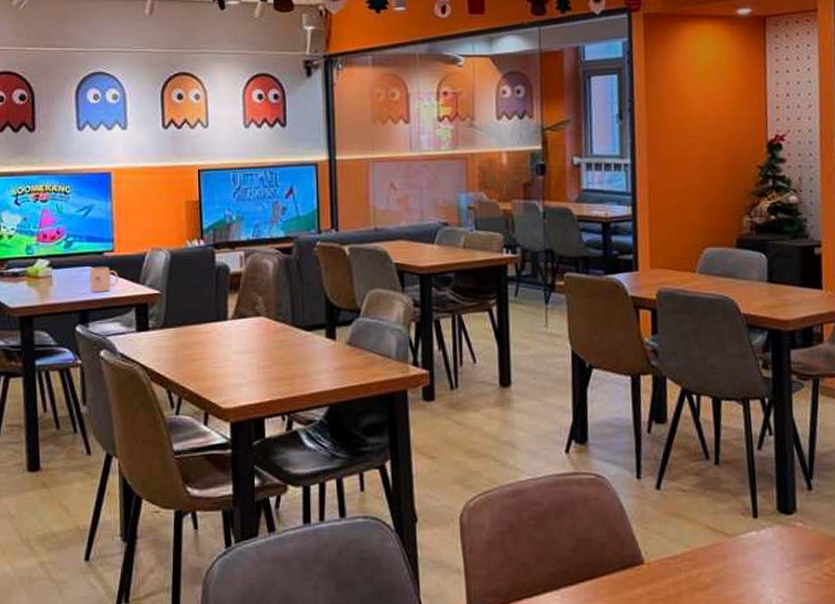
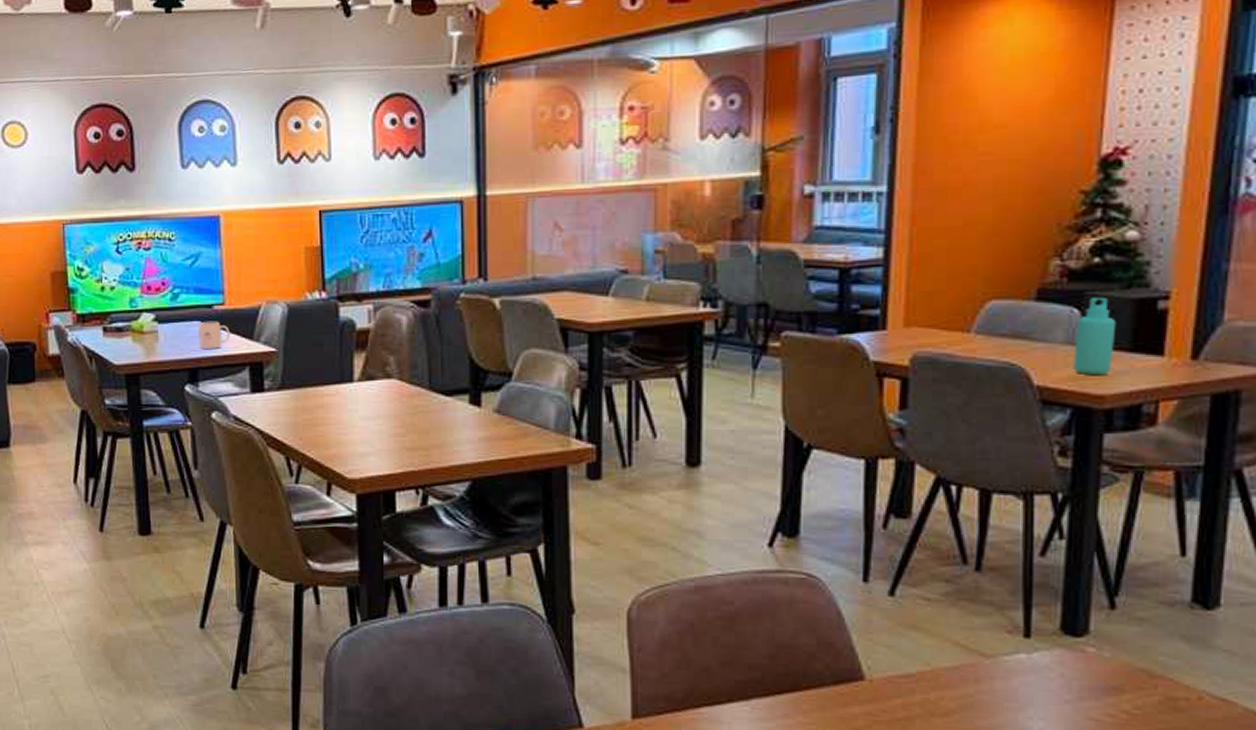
water bottle: none [764,245,791,305] -> present [1073,297,1117,376]

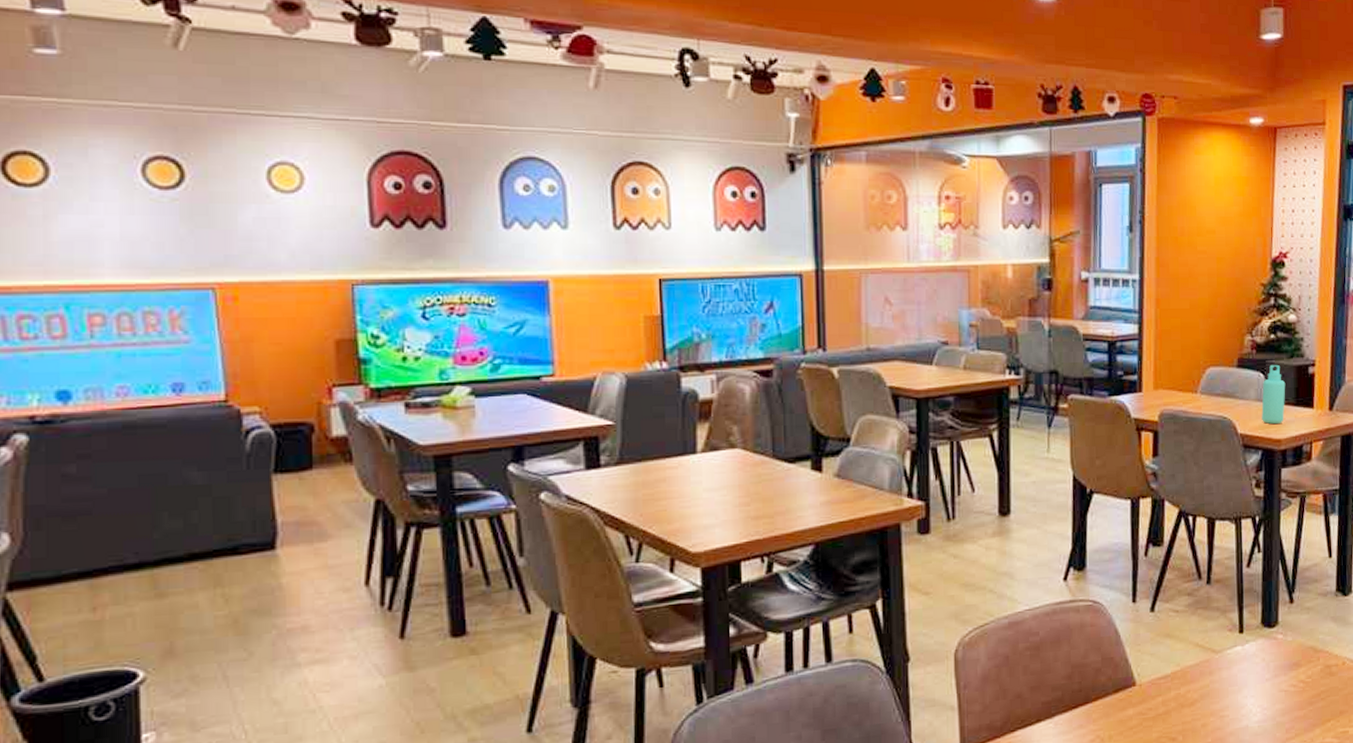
mug: present [198,321,230,350] -> none [524,394,561,425]

